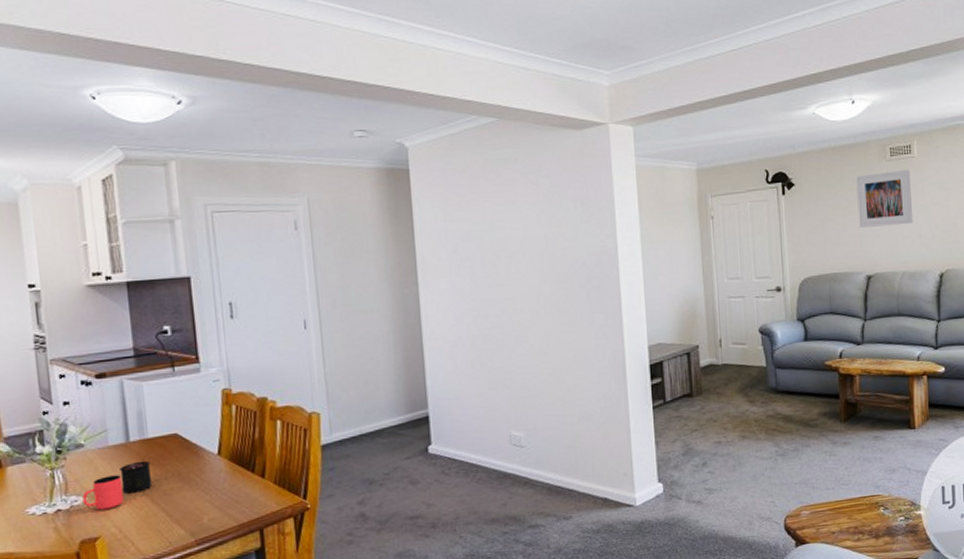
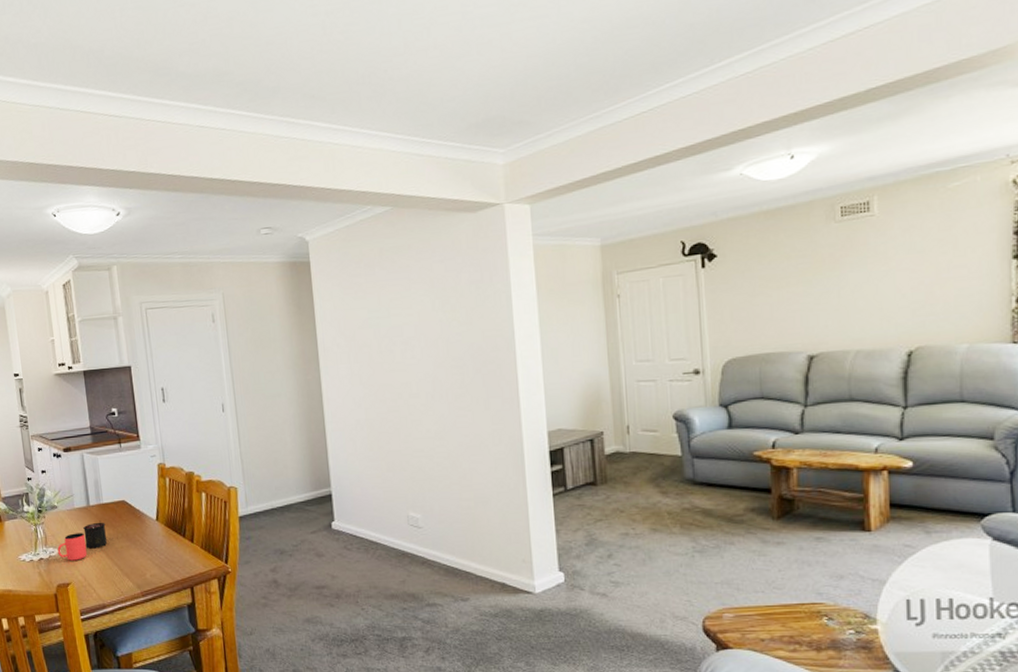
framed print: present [856,169,913,228] -> none [796,230,872,301]

